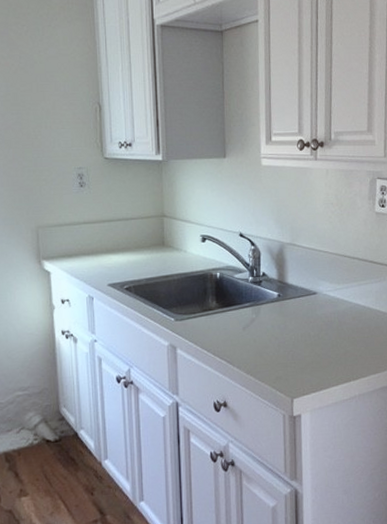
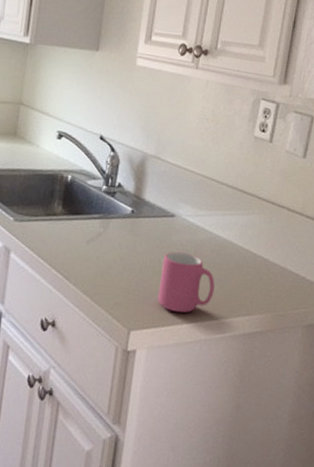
mug: none [312,323,361,376] -> present [157,251,215,313]

